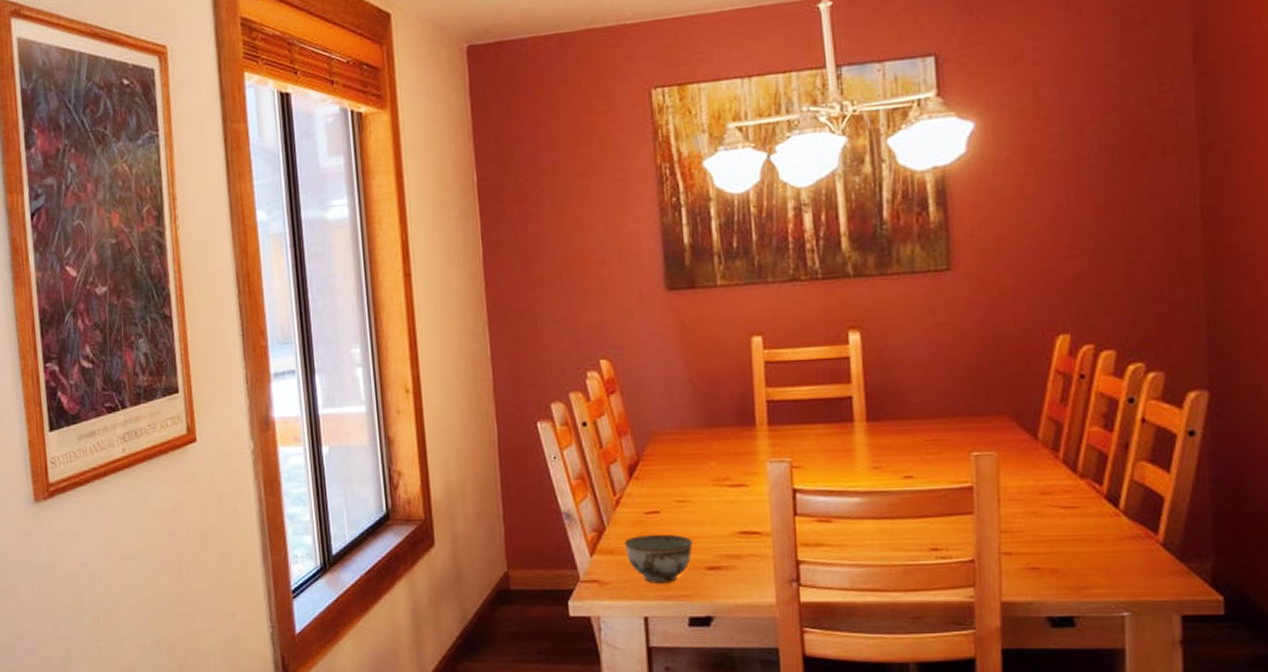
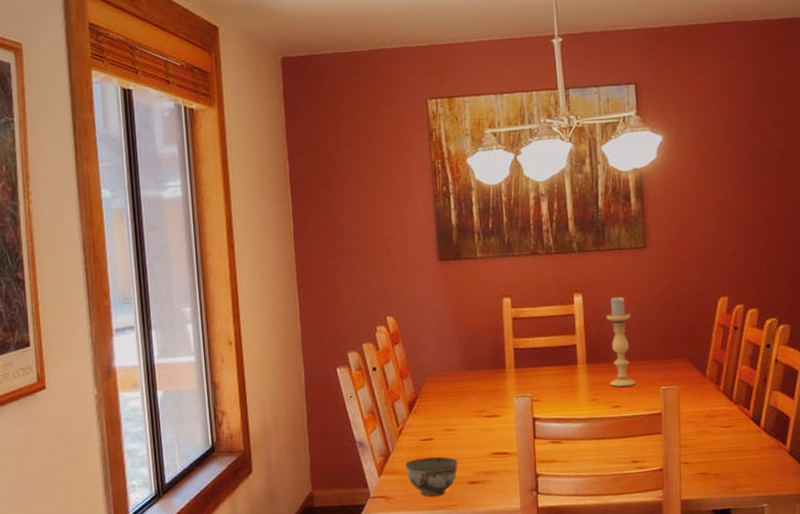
candle holder: none [893,333,935,452] -> present [606,296,635,387]

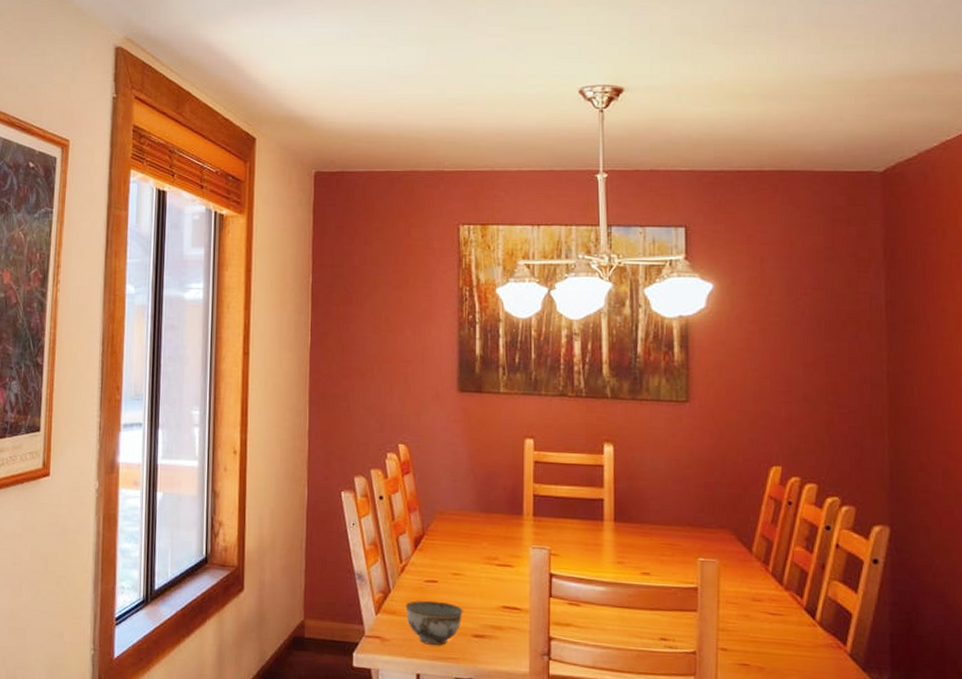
candle holder: present [606,296,635,387] -> none [639,451,669,553]

